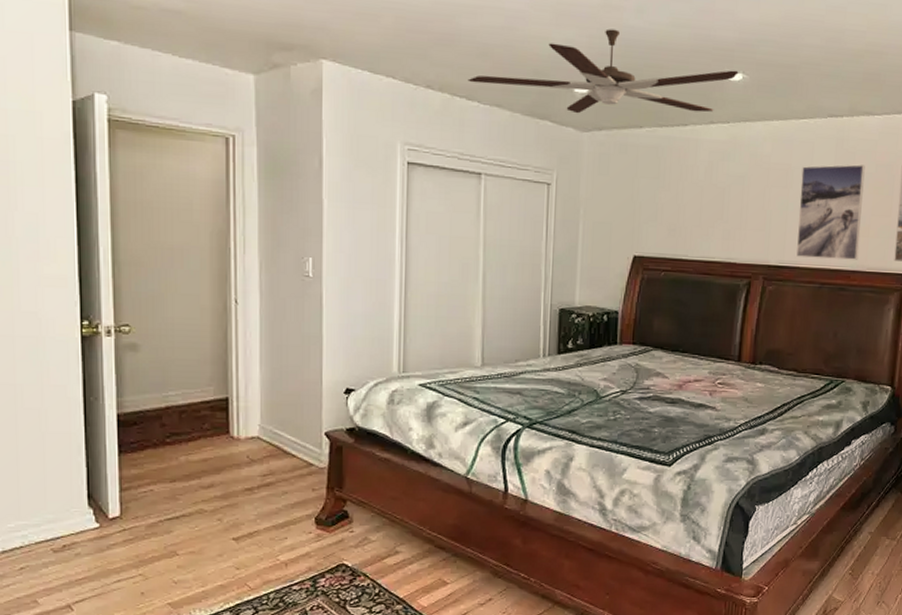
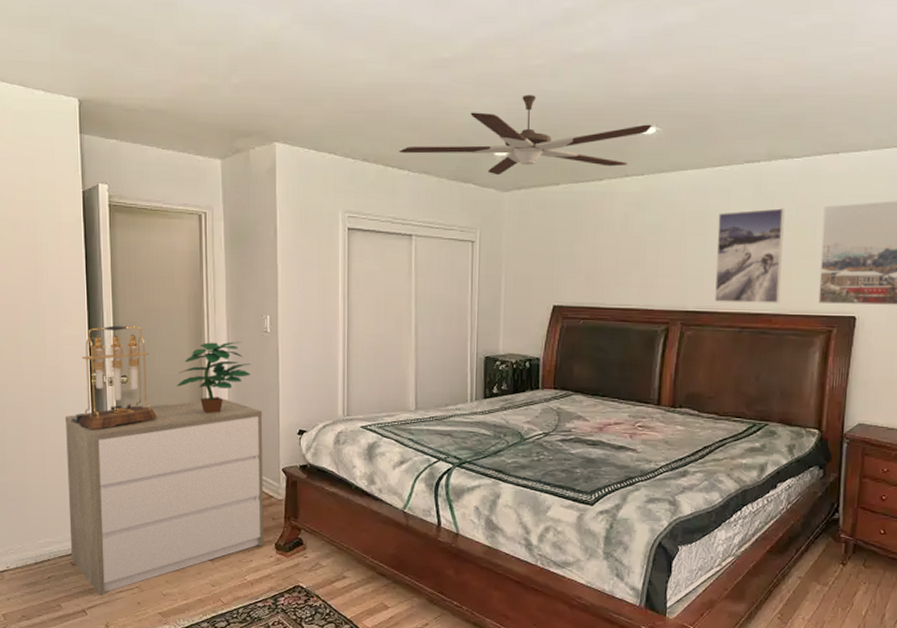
dresser: none [45,352,302,587] -> present [64,398,264,596]
table lamp: none [53,264,168,389] -> present [71,325,157,429]
potted plant: none [194,287,289,371] -> present [176,341,251,414]

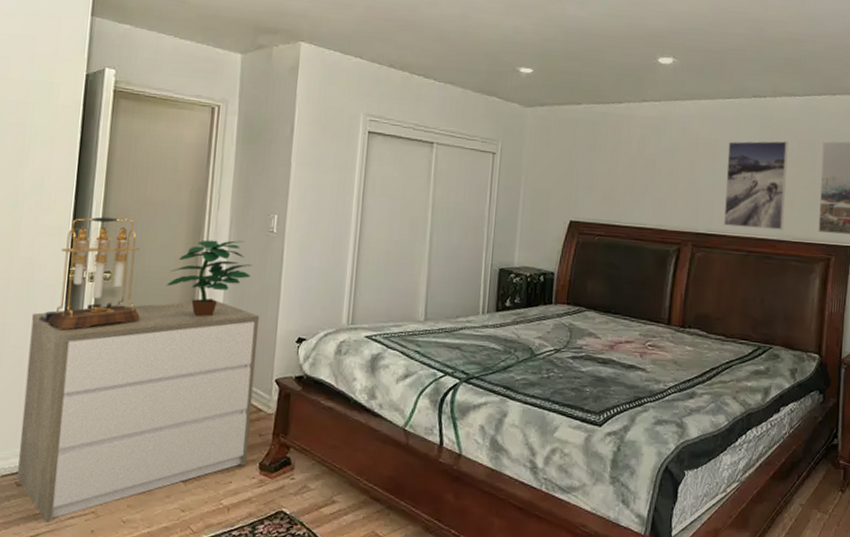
ceiling fan: present [399,94,652,176] -> none [426,18,670,92]

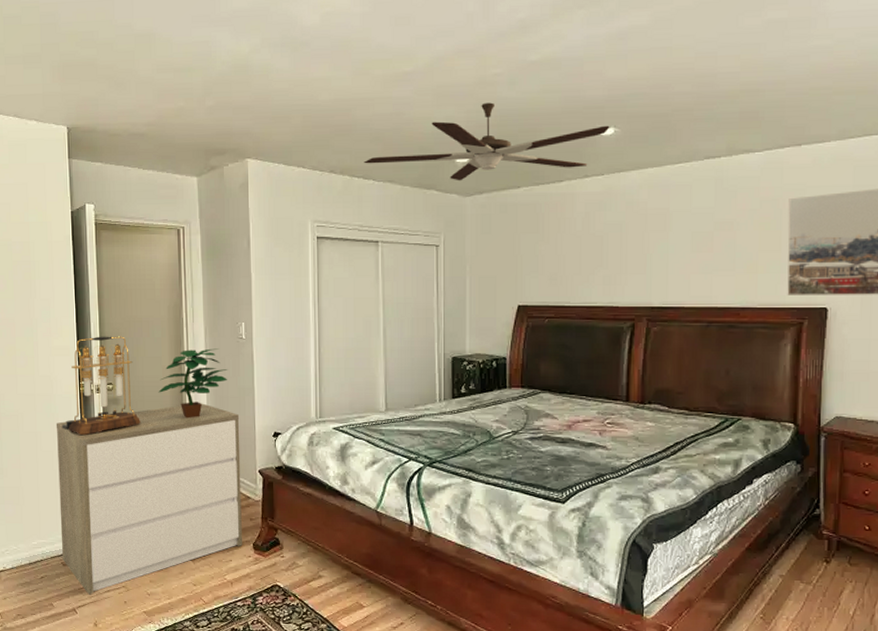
ceiling fan: none [426,18,670,92] -> present [364,102,610,181]
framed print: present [724,140,788,230] -> none [679,202,748,297]

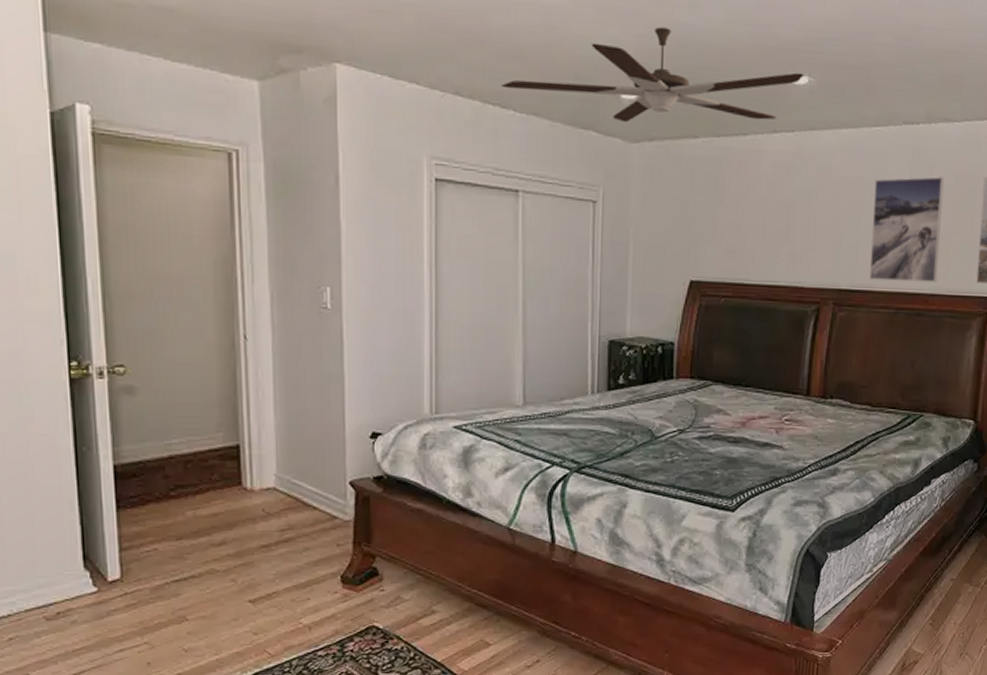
dresser: present [56,403,242,595] -> none [29,394,325,658]
table lamp: present [61,336,141,435] -> none [39,297,171,437]
potted plant: present [158,348,228,419] -> none [198,320,305,414]
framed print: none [679,202,748,297] -> present [870,176,944,282]

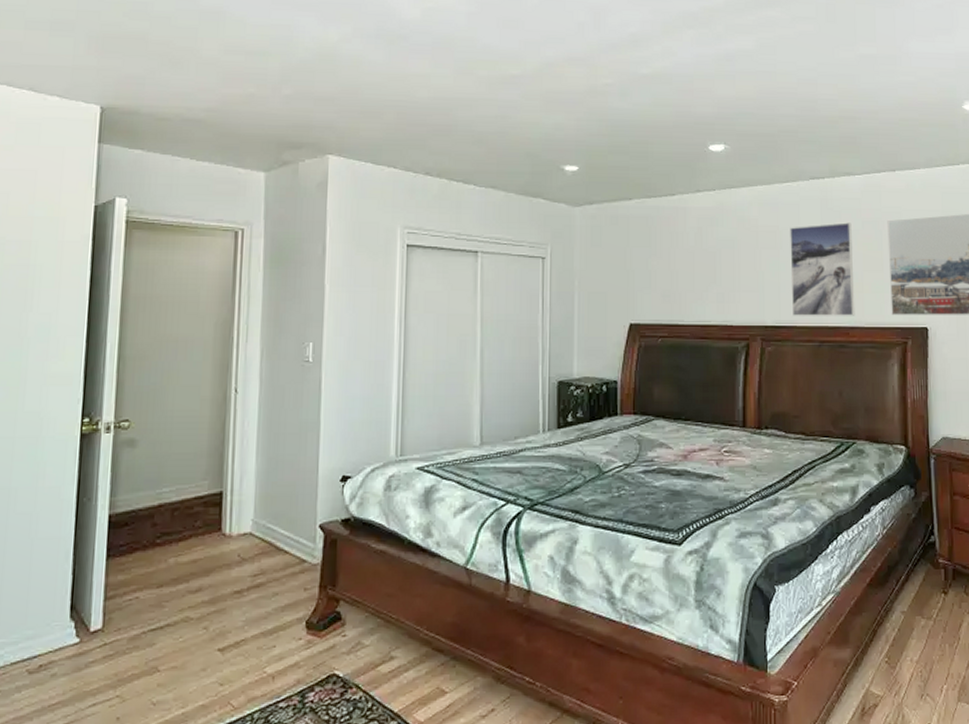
ceiling fan: present [501,27,804,123] -> none [464,112,720,190]

